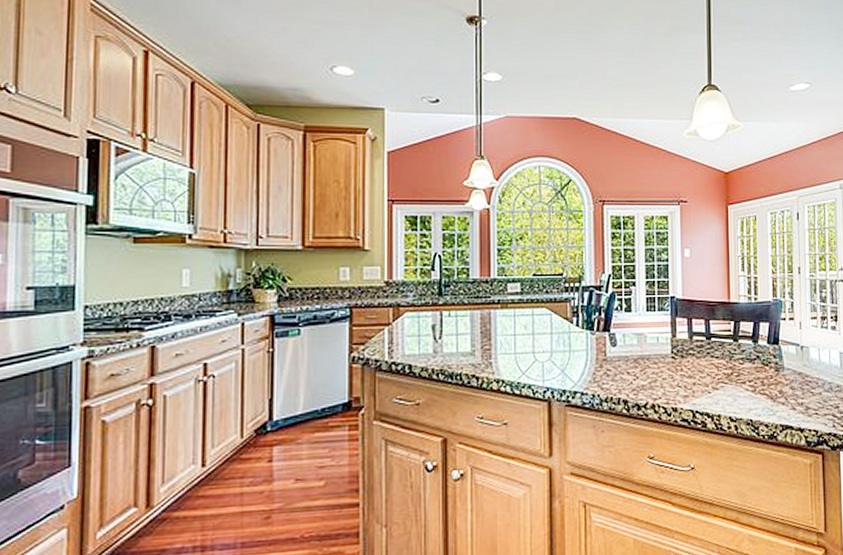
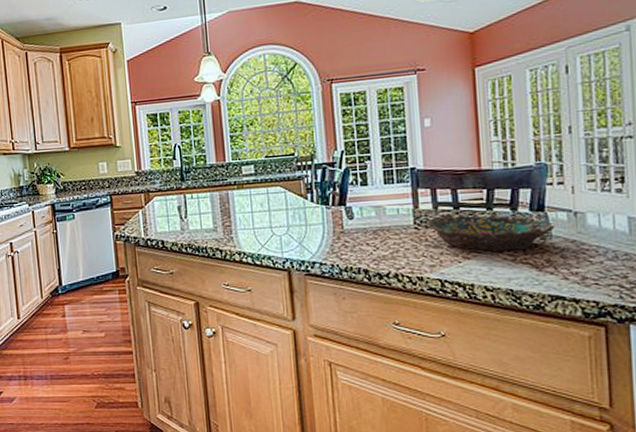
bowl: none [683,346,787,382] -> present [427,215,555,251]

